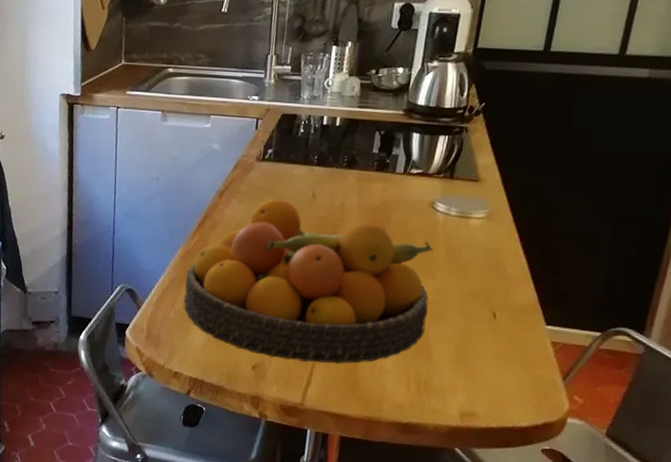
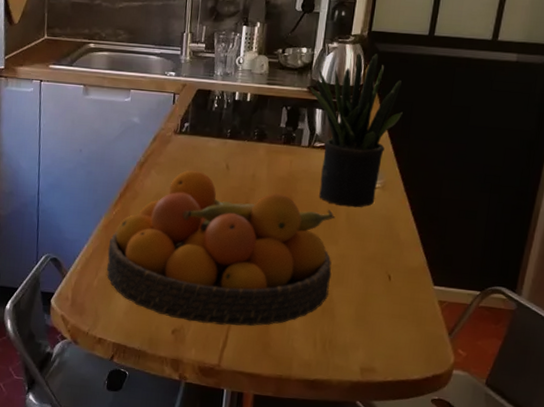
potted plant: none [407,71,512,240] -> present [310,52,403,208]

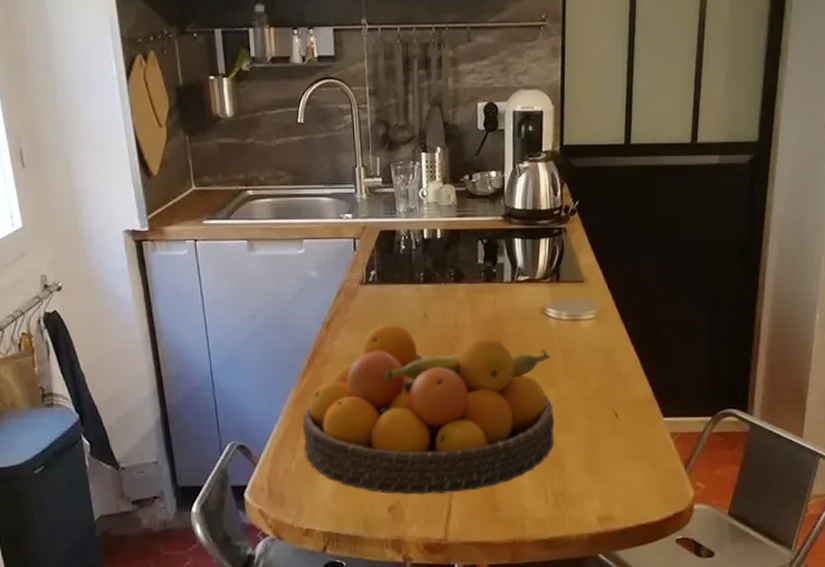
potted plant: present [310,52,403,208] -> none [506,170,608,344]

